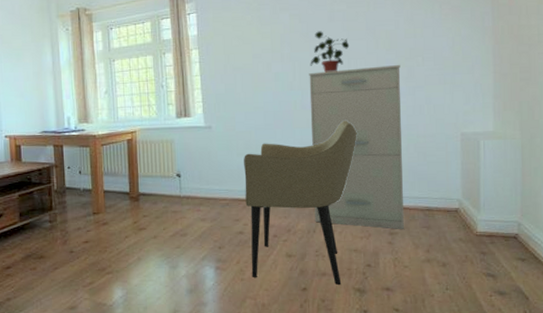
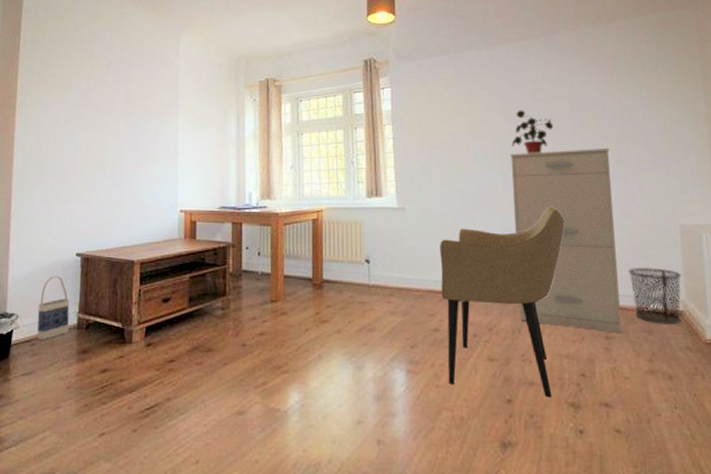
waste bin: none [412,171,459,221] -> present [628,267,682,326]

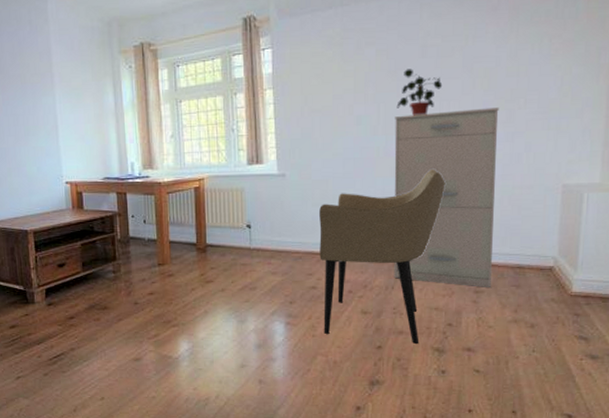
waste bin: present [628,267,682,326] -> none [503,226,557,280]

